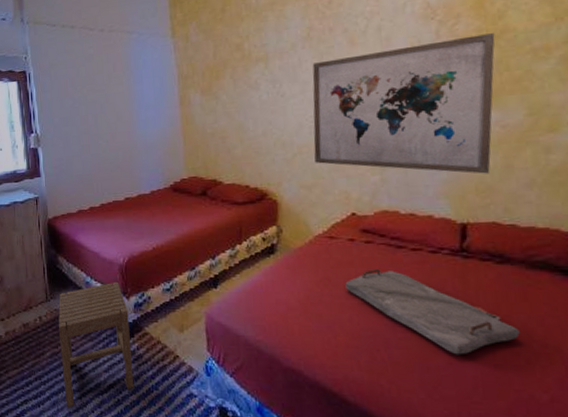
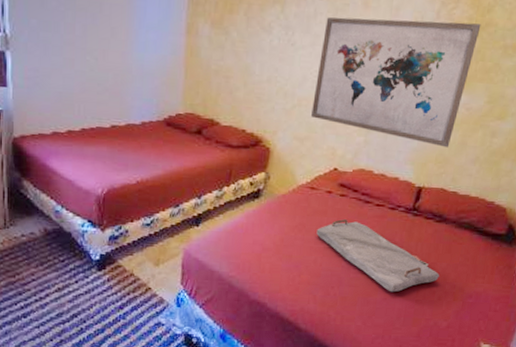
stool: present [58,281,135,408] -> none [17,212,102,337]

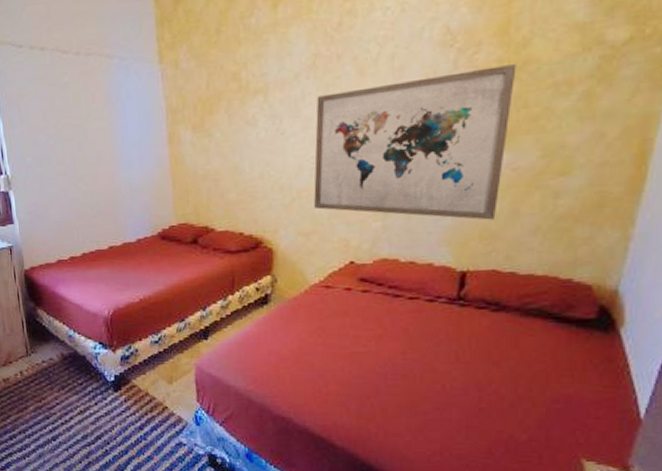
serving tray: present [316,219,440,293] -> none [339,318,507,400]

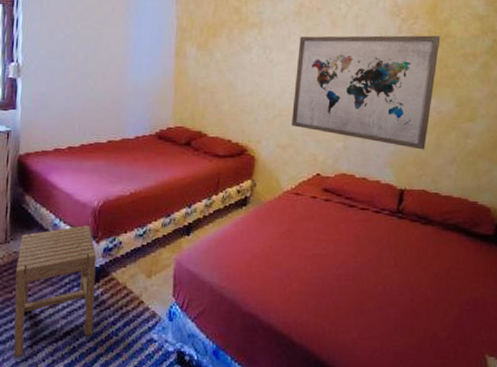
stool: none [40,334,123,459] -> present [13,225,97,357]

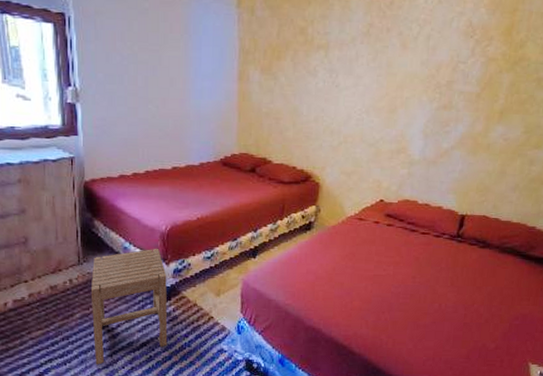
wall art: present [292,35,440,150] -> none [357,58,515,177]

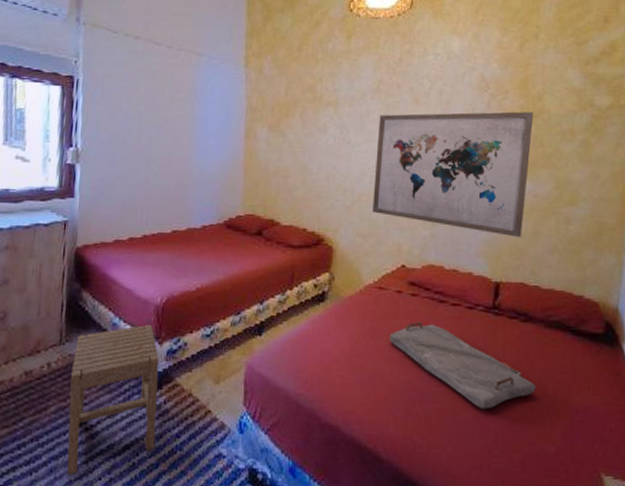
wall art: none [357,58,515,177] -> present [373,111,534,238]
serving tray: none [366,248,486,316] -> present [389,322,536,410]

